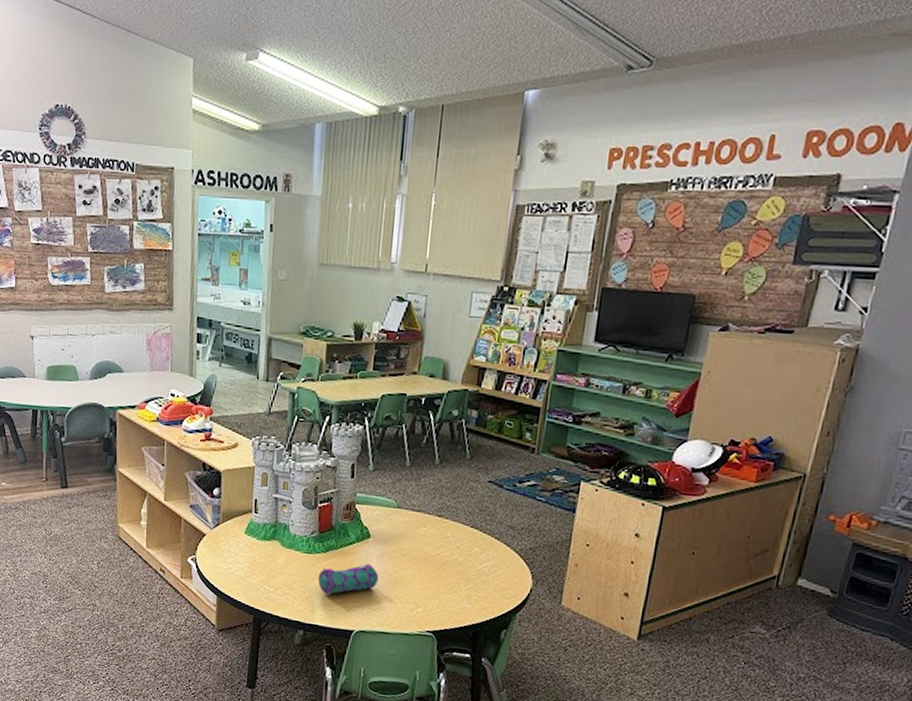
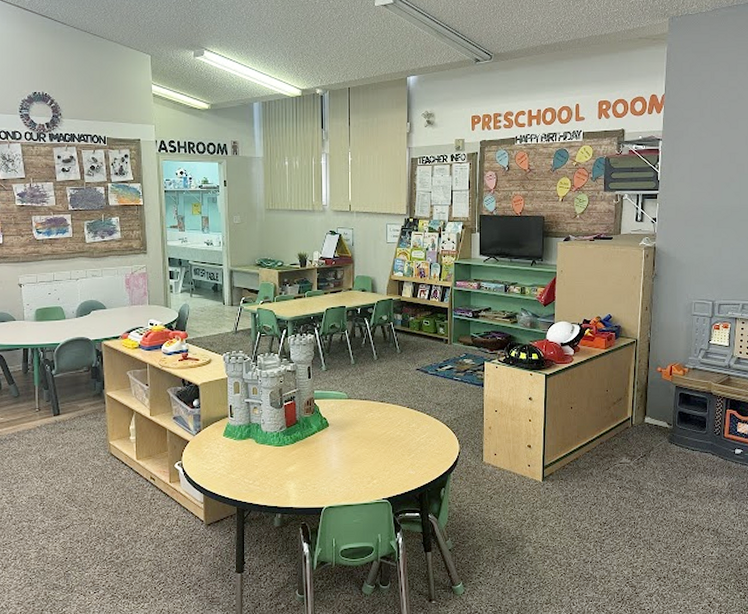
pencil case: present [317,563,380,595] -> none [289,448,340,480]

